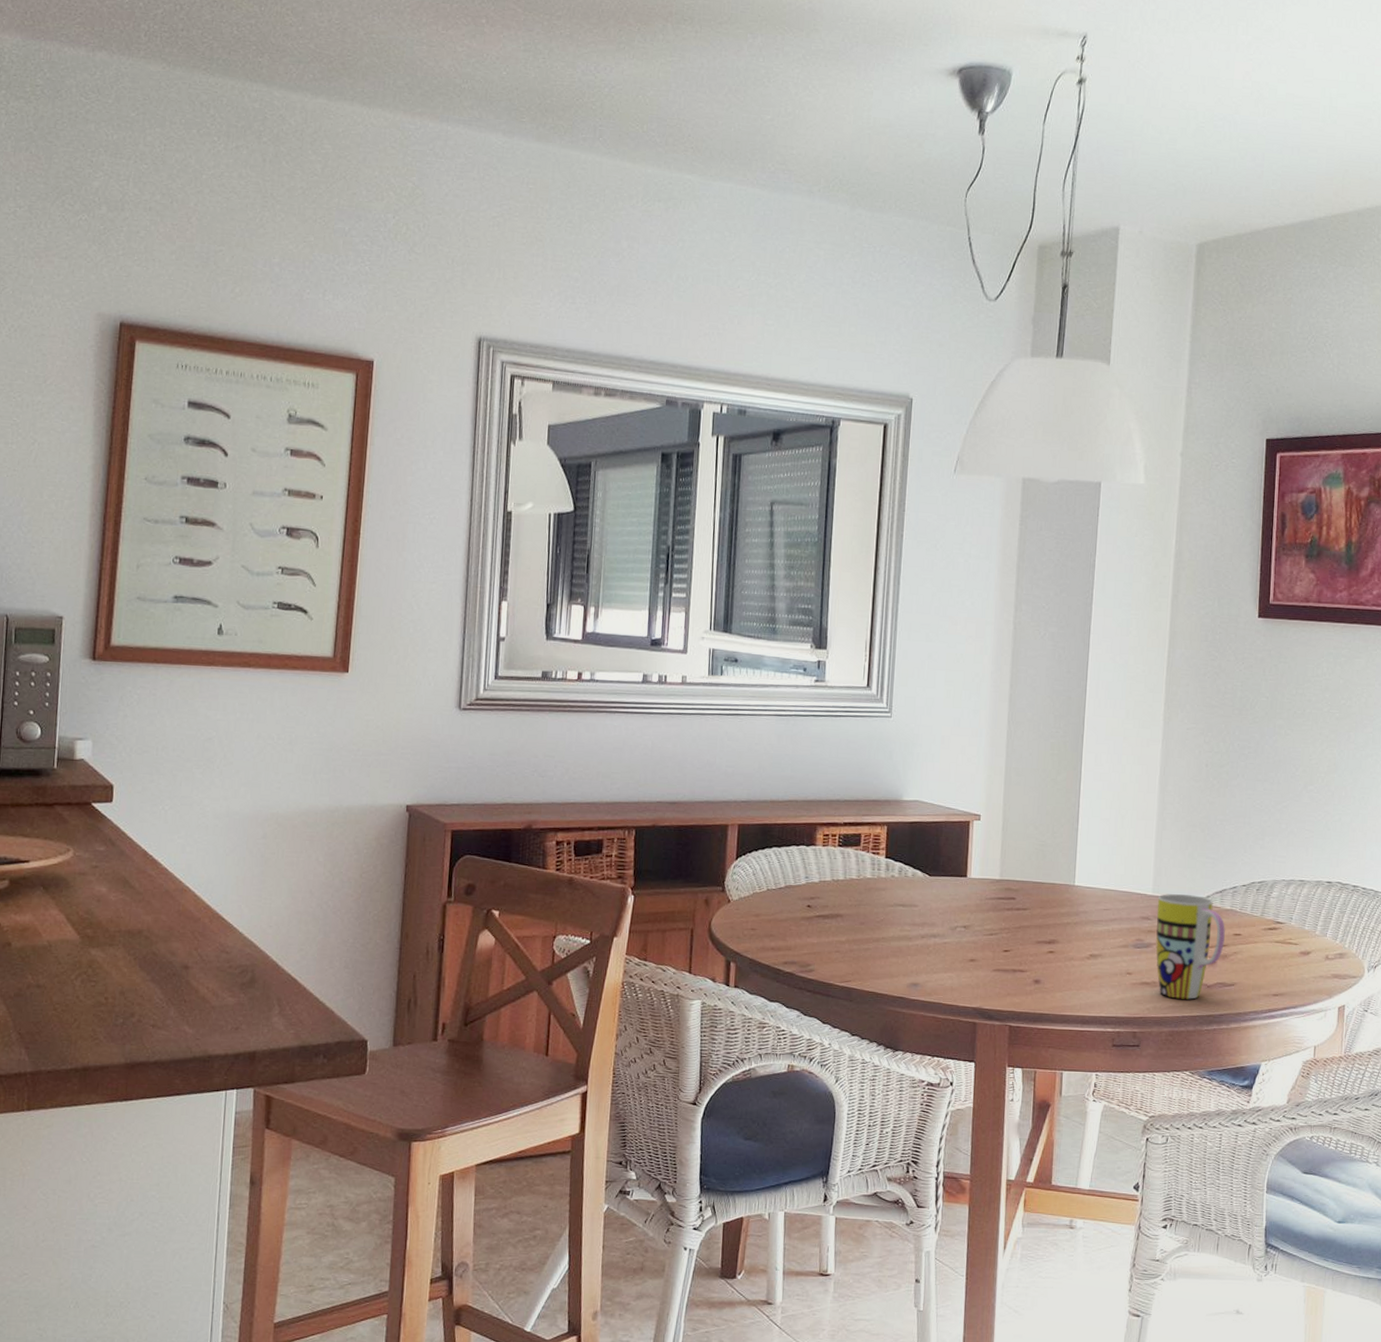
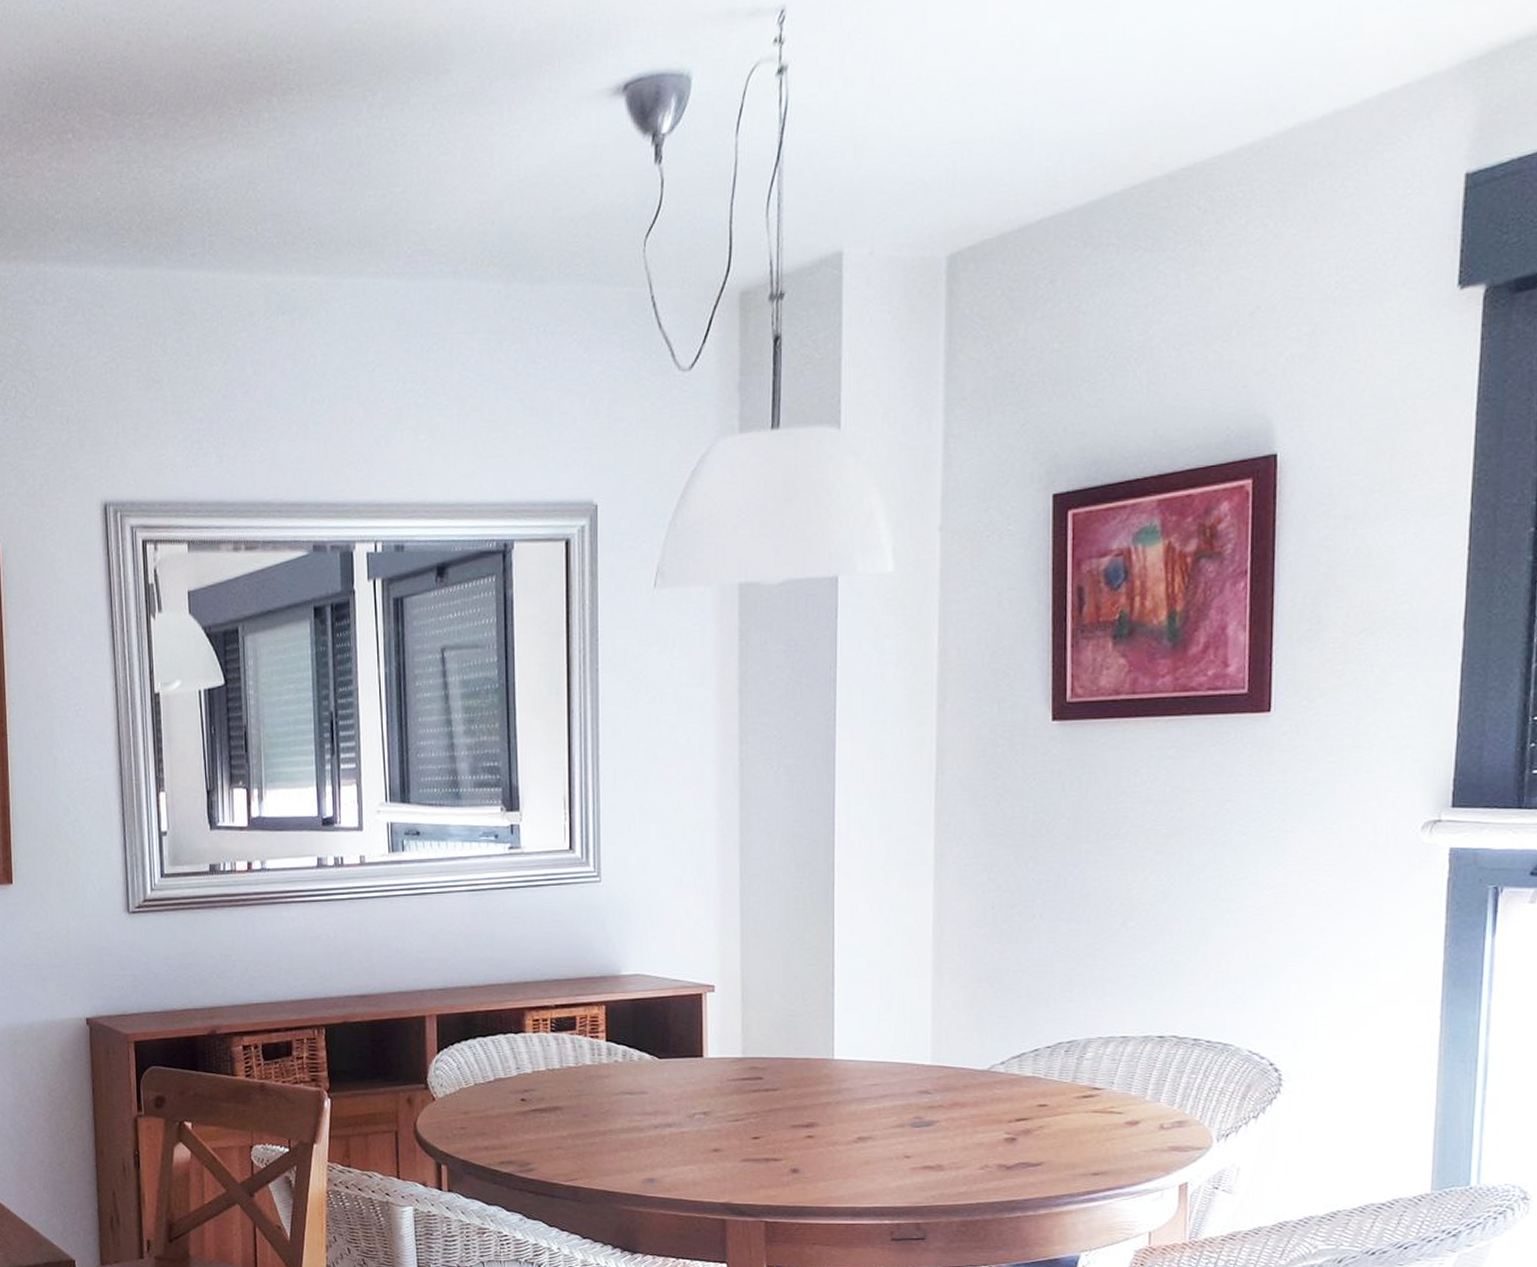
mug: present [1155,894,1225,1000] -> none [938,1062,1026,1184]

